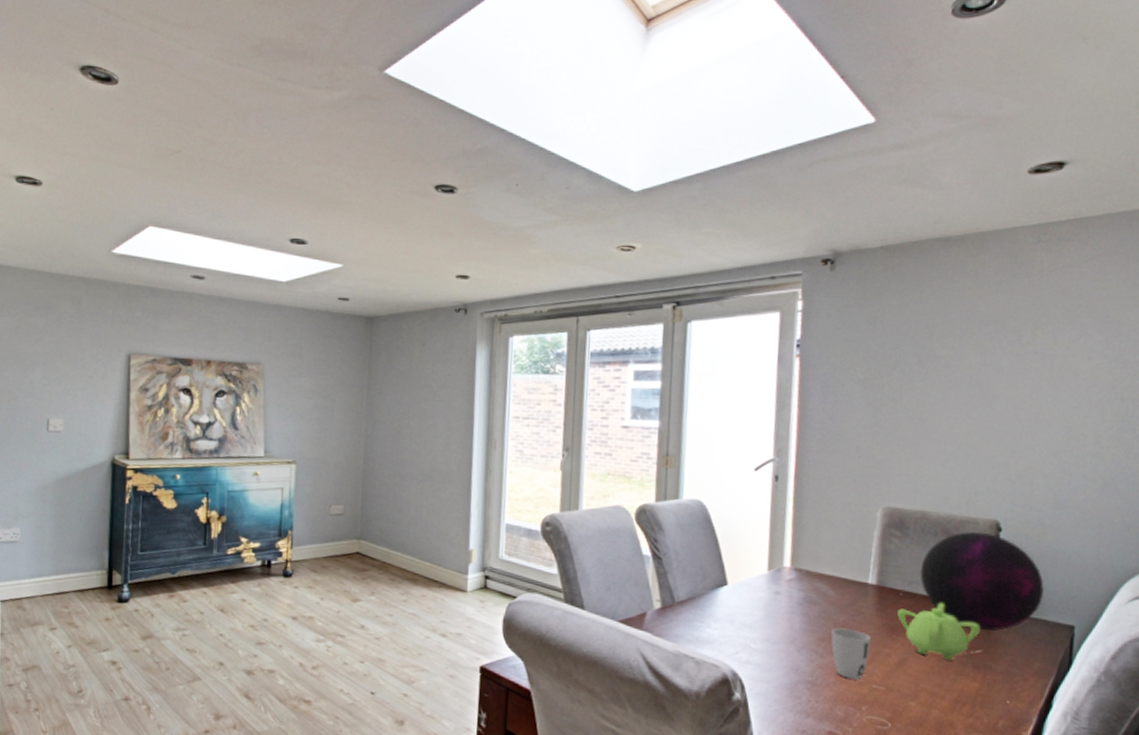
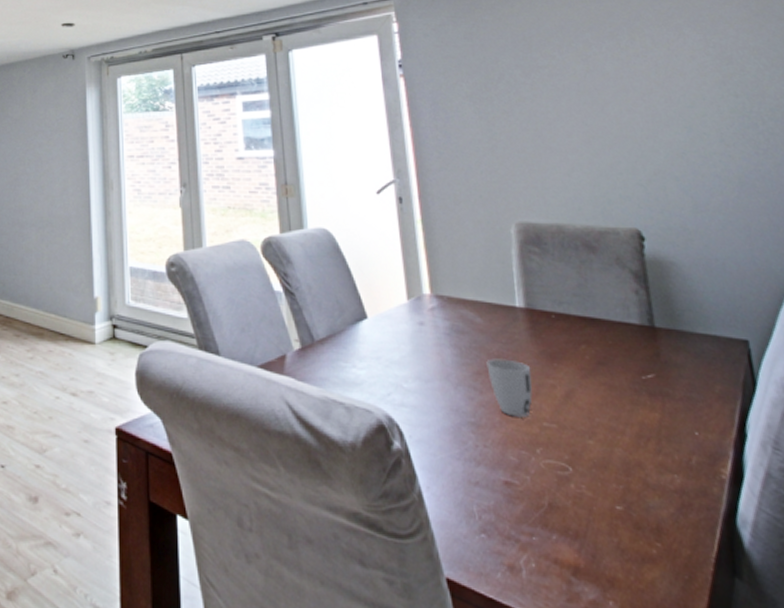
teapot: present [897,602,981,661] -> none [553,323,647,389]
decorative orb: present [920,531,1044,631] -> none [567,242,707,352]

